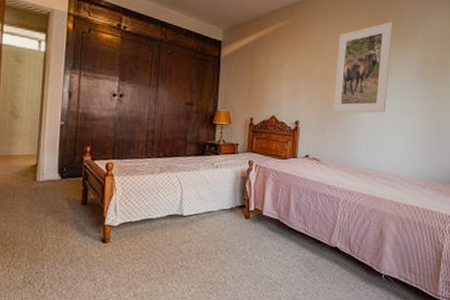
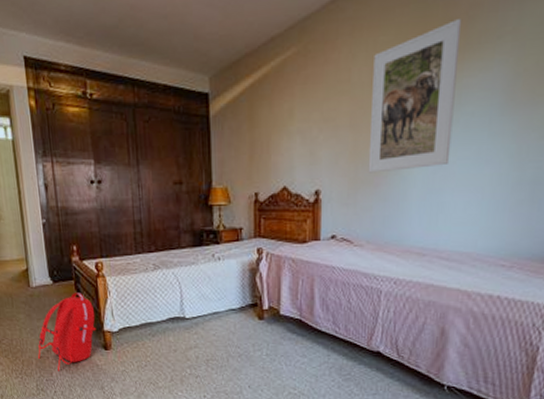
backpack: none [31,189,99,264] -> present [38,293,96,372]

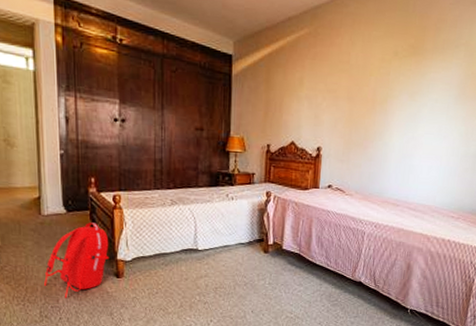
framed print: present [368,19,462,173] -> none [359,28,432,138]

